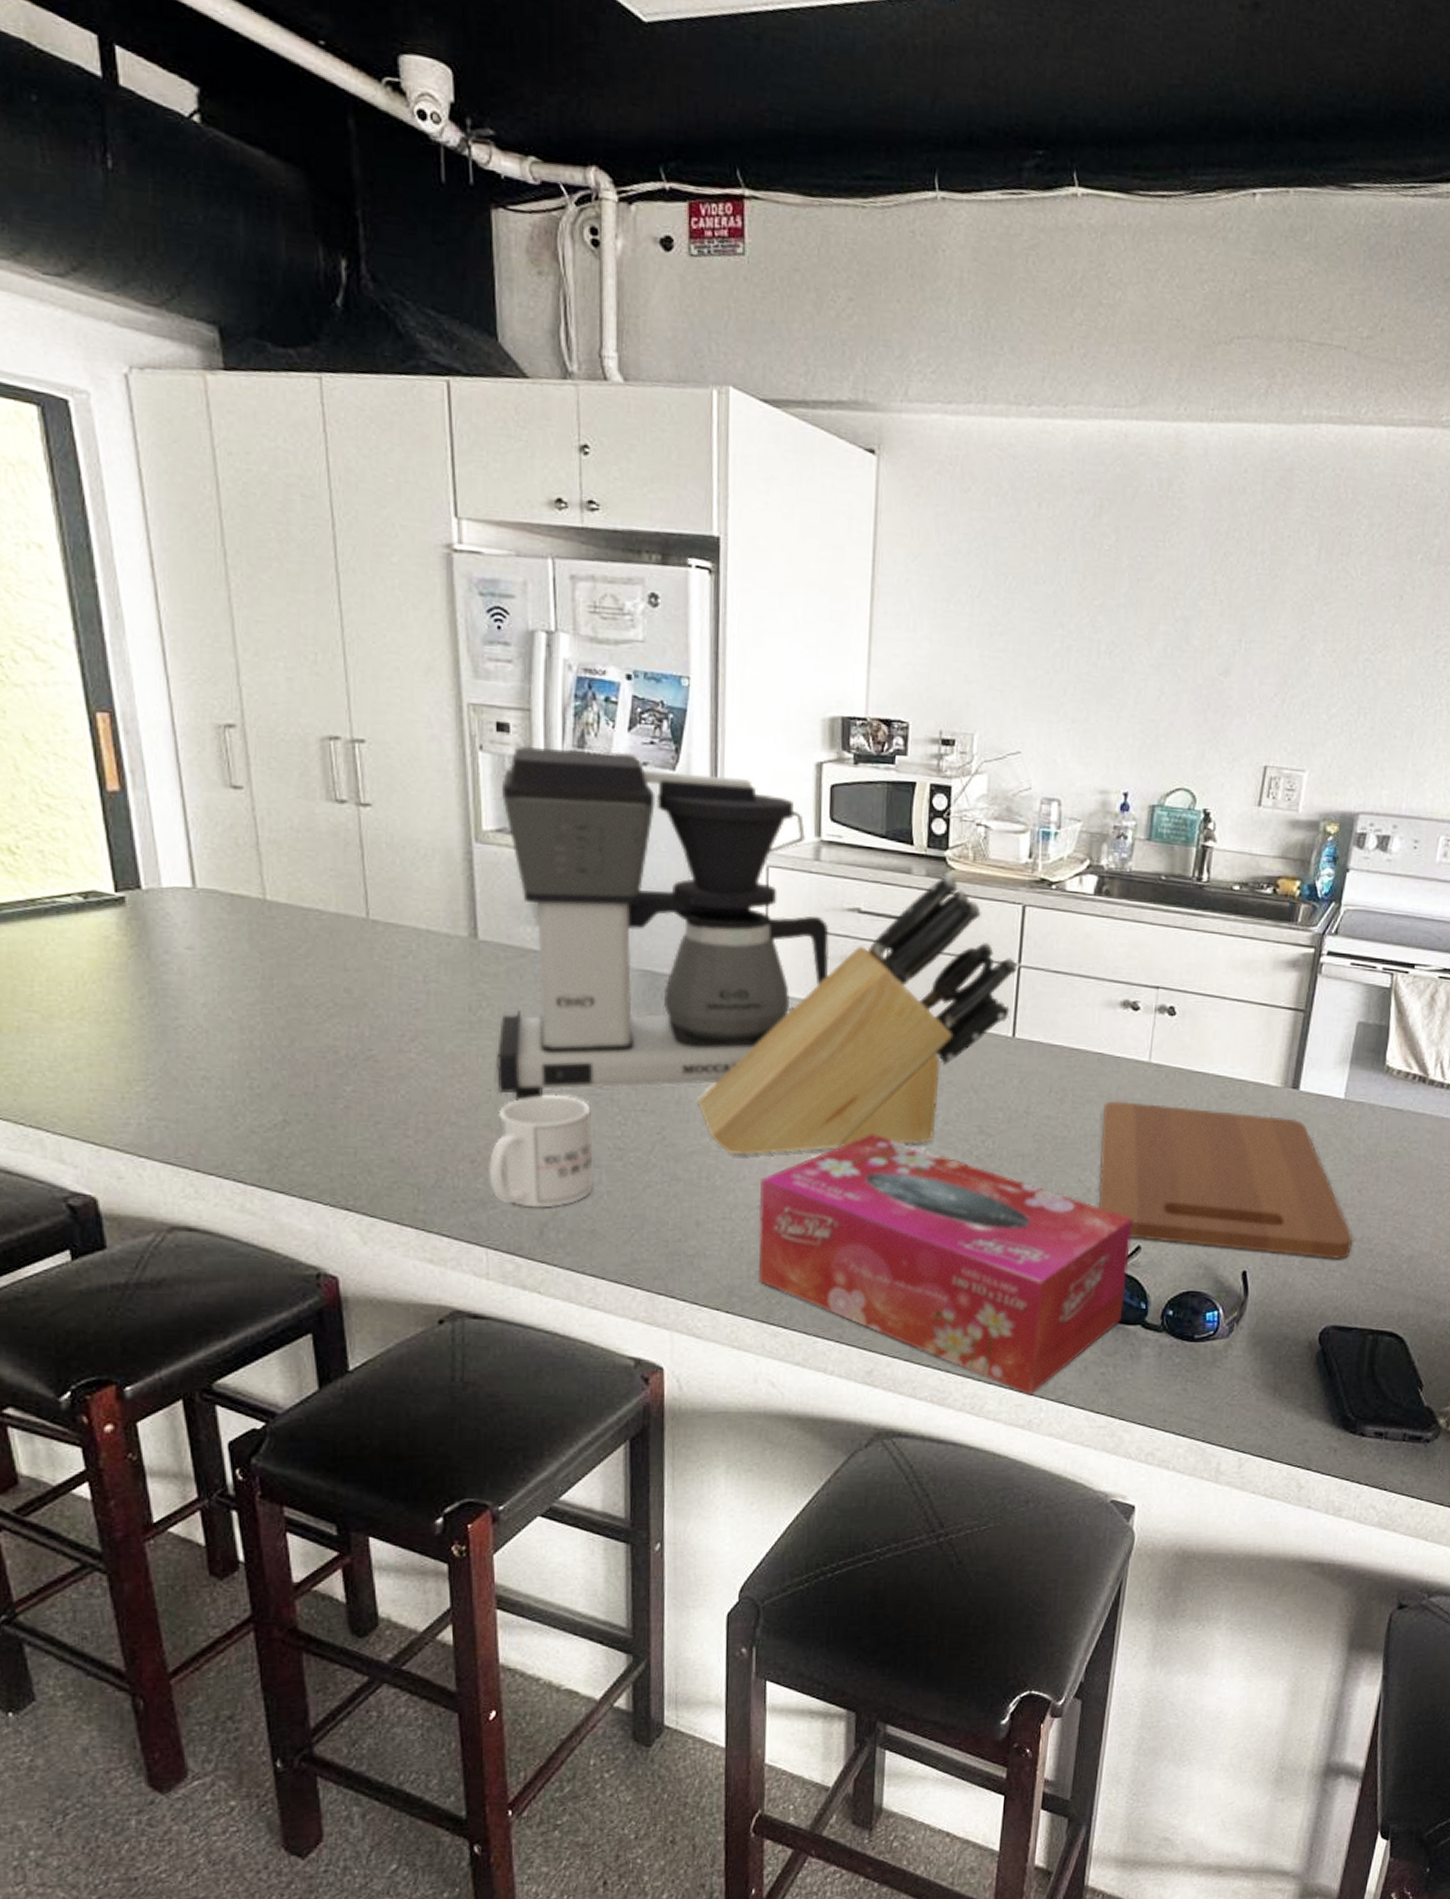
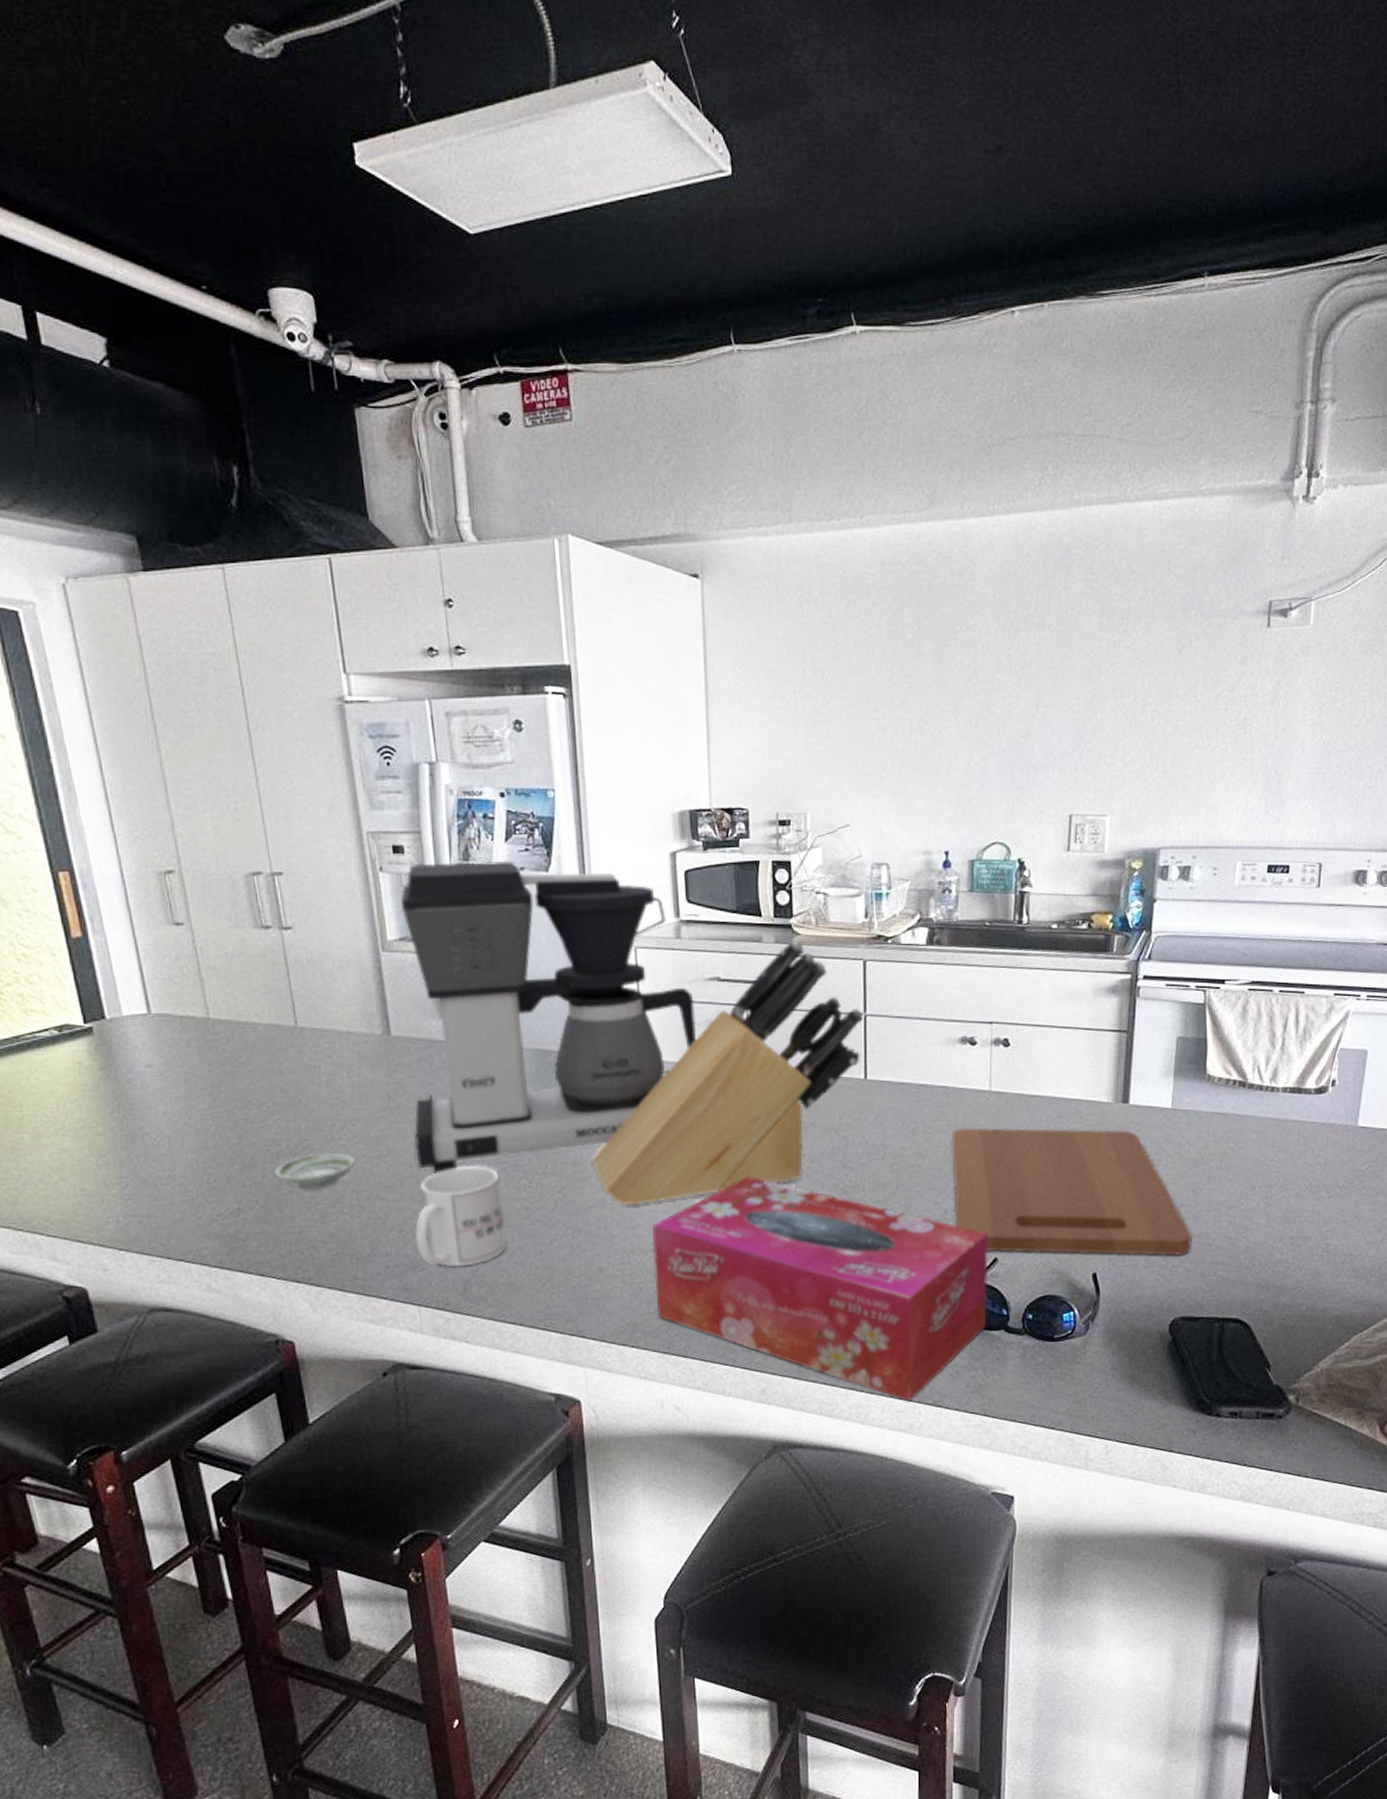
saucer: none [330,1065,427,1106] -> present [274,1152,357,1189]

